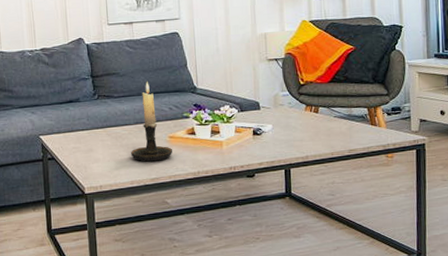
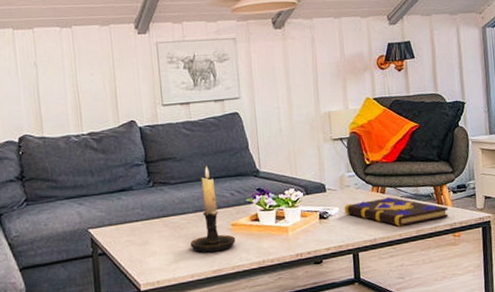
book: none [277,117,382,145] -> present [344,197,449,227]

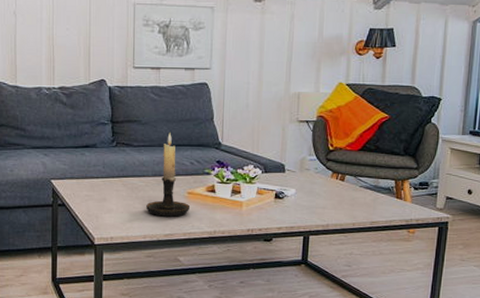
book: present [344,197,449,227] -> none [300,185,407,216]

